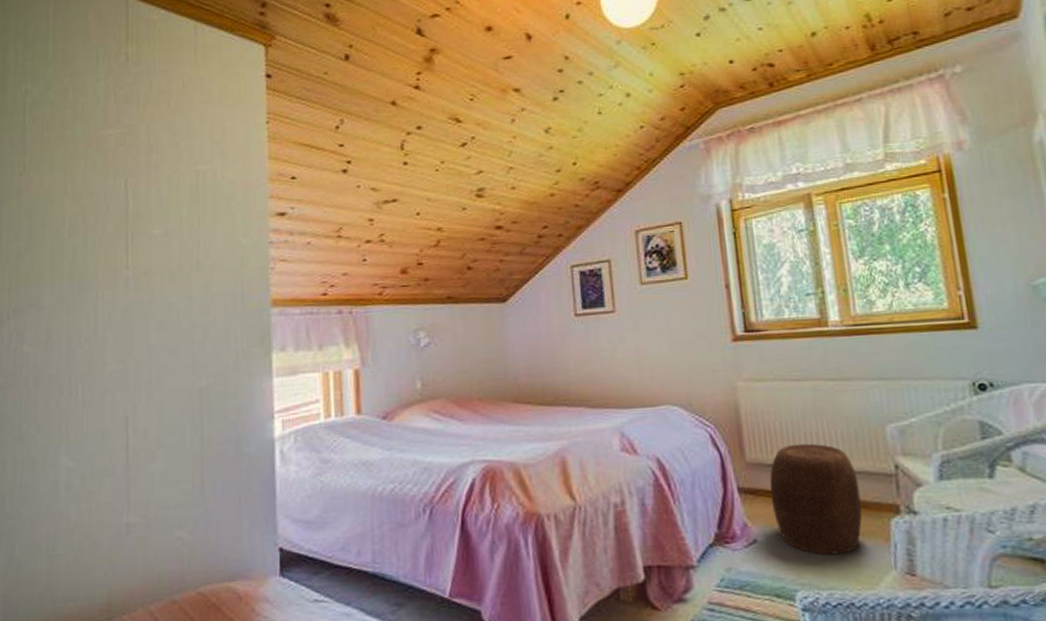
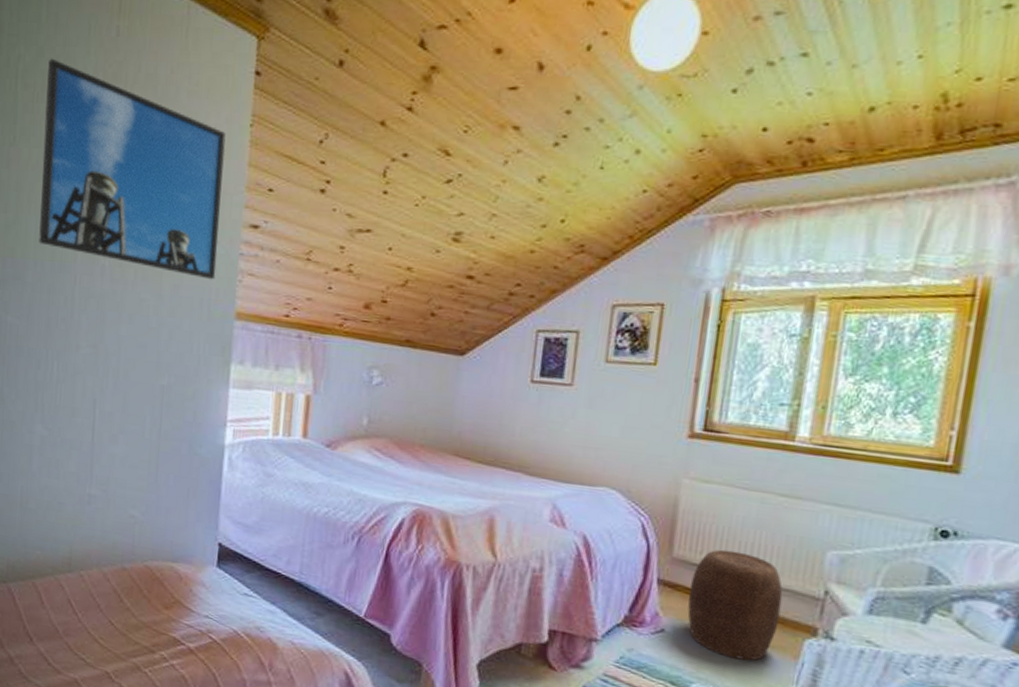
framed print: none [55,89,247,273] -> present [39,58,226,280]

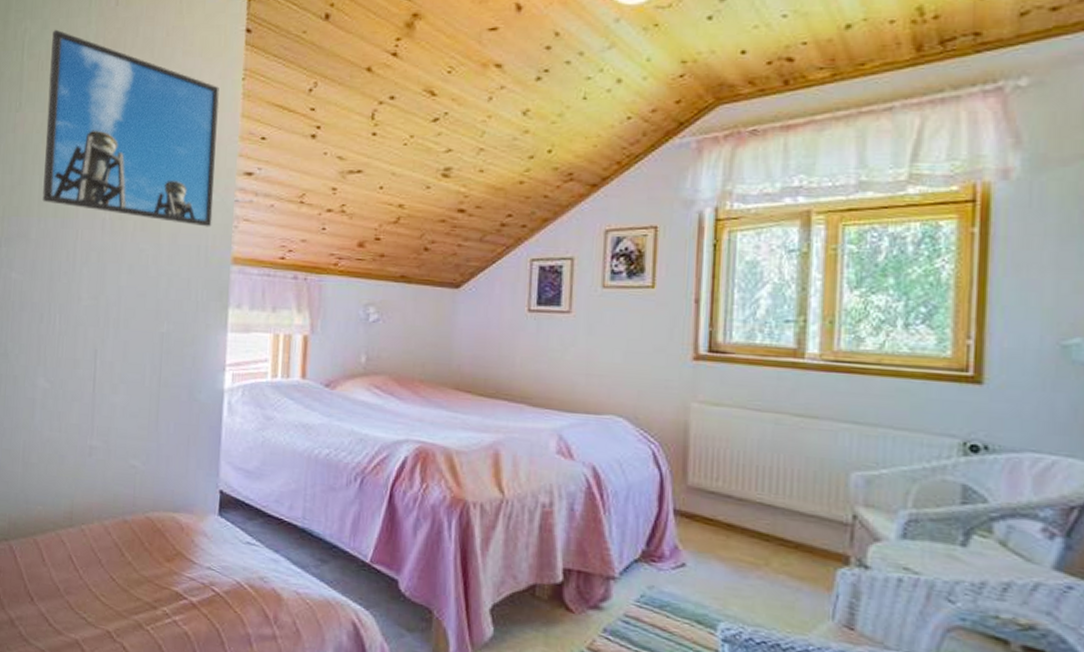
stool: present [687,549,783,661] -> none [707,475,808,595]

